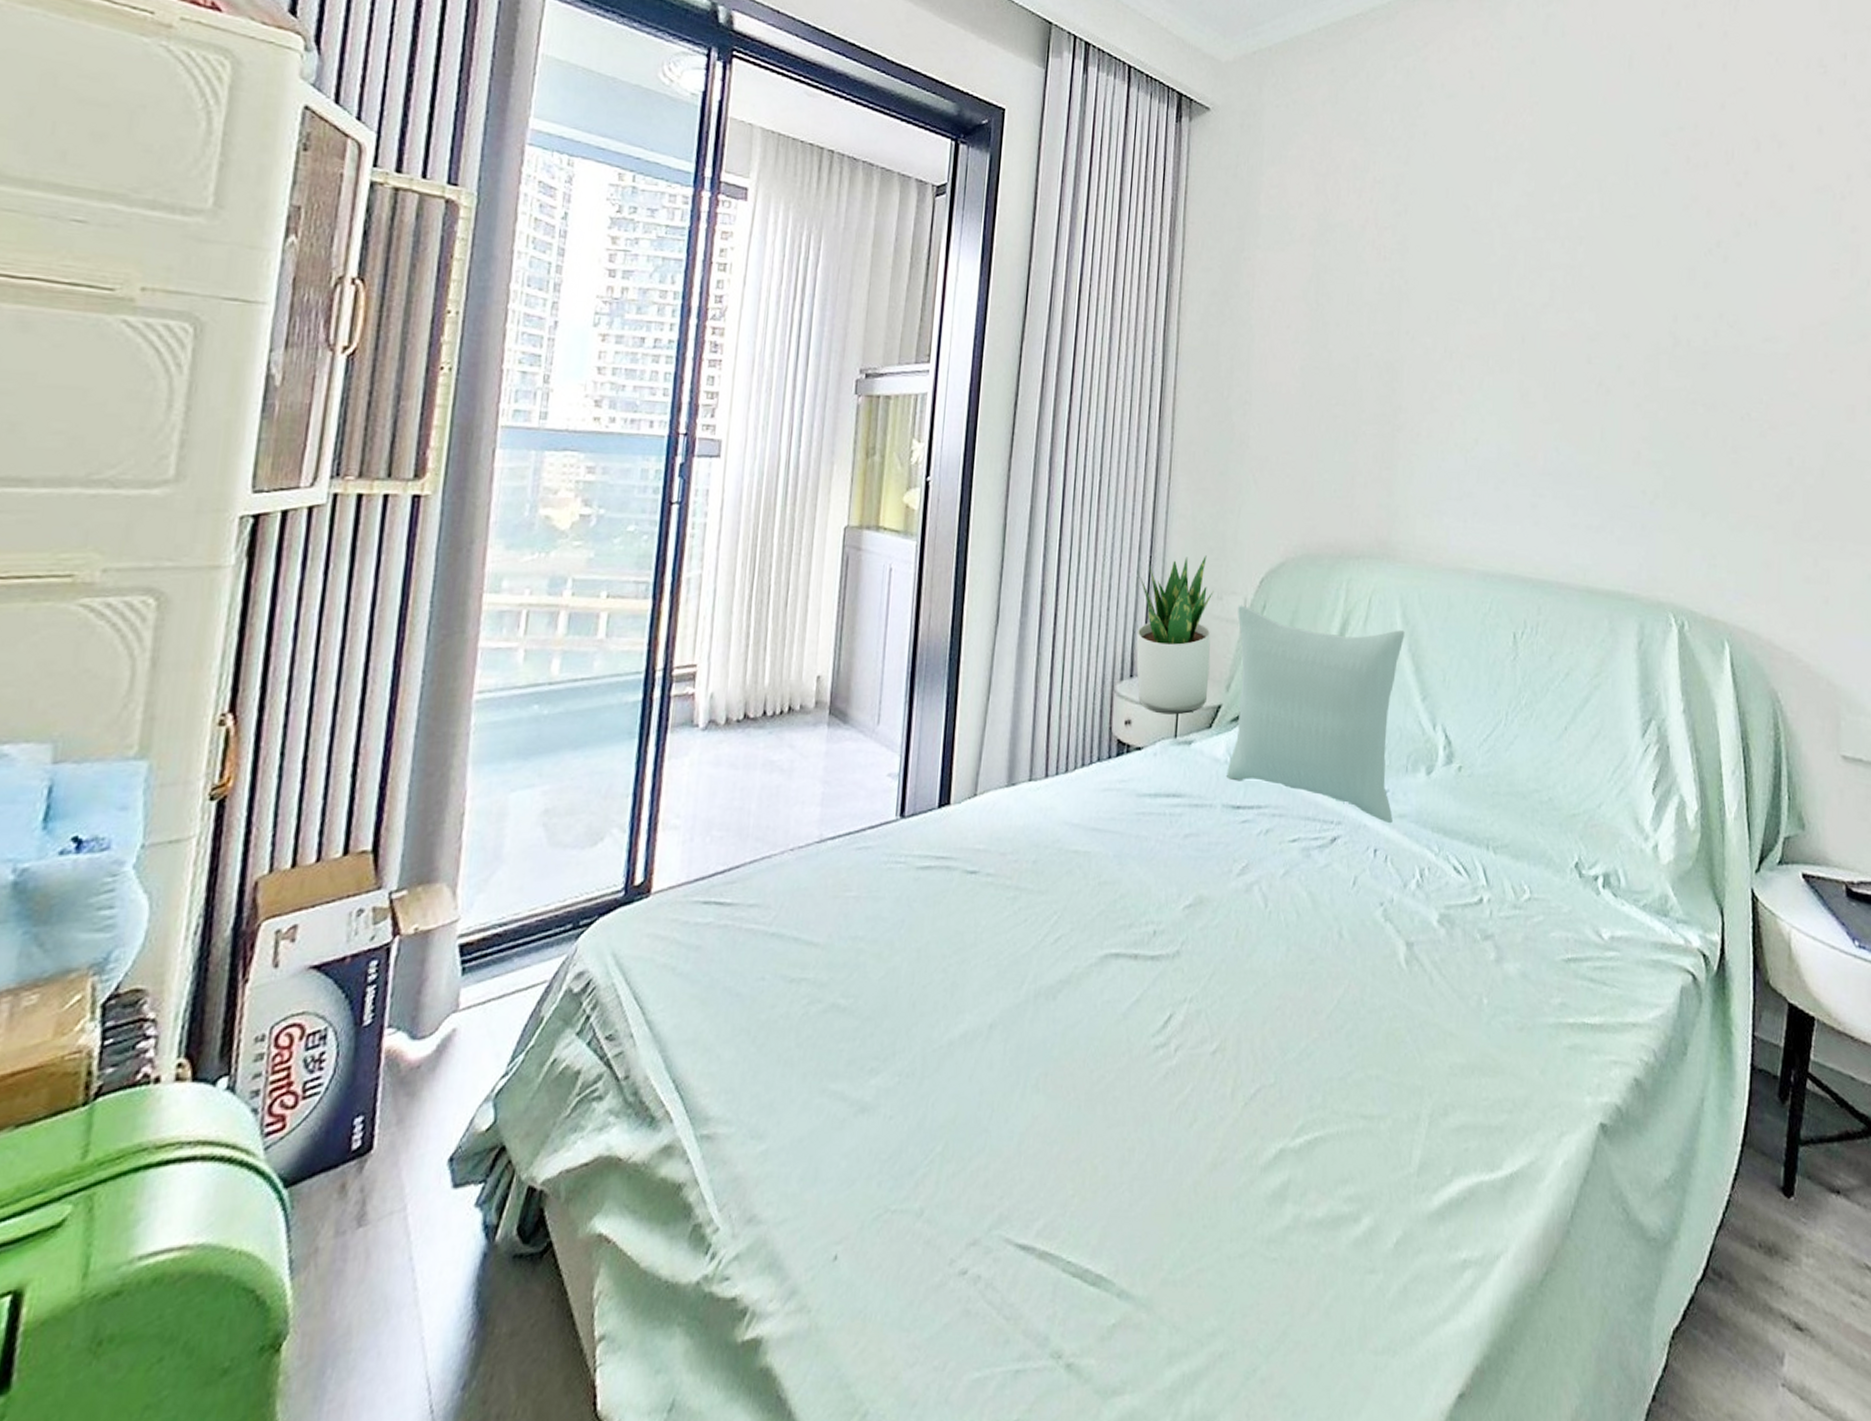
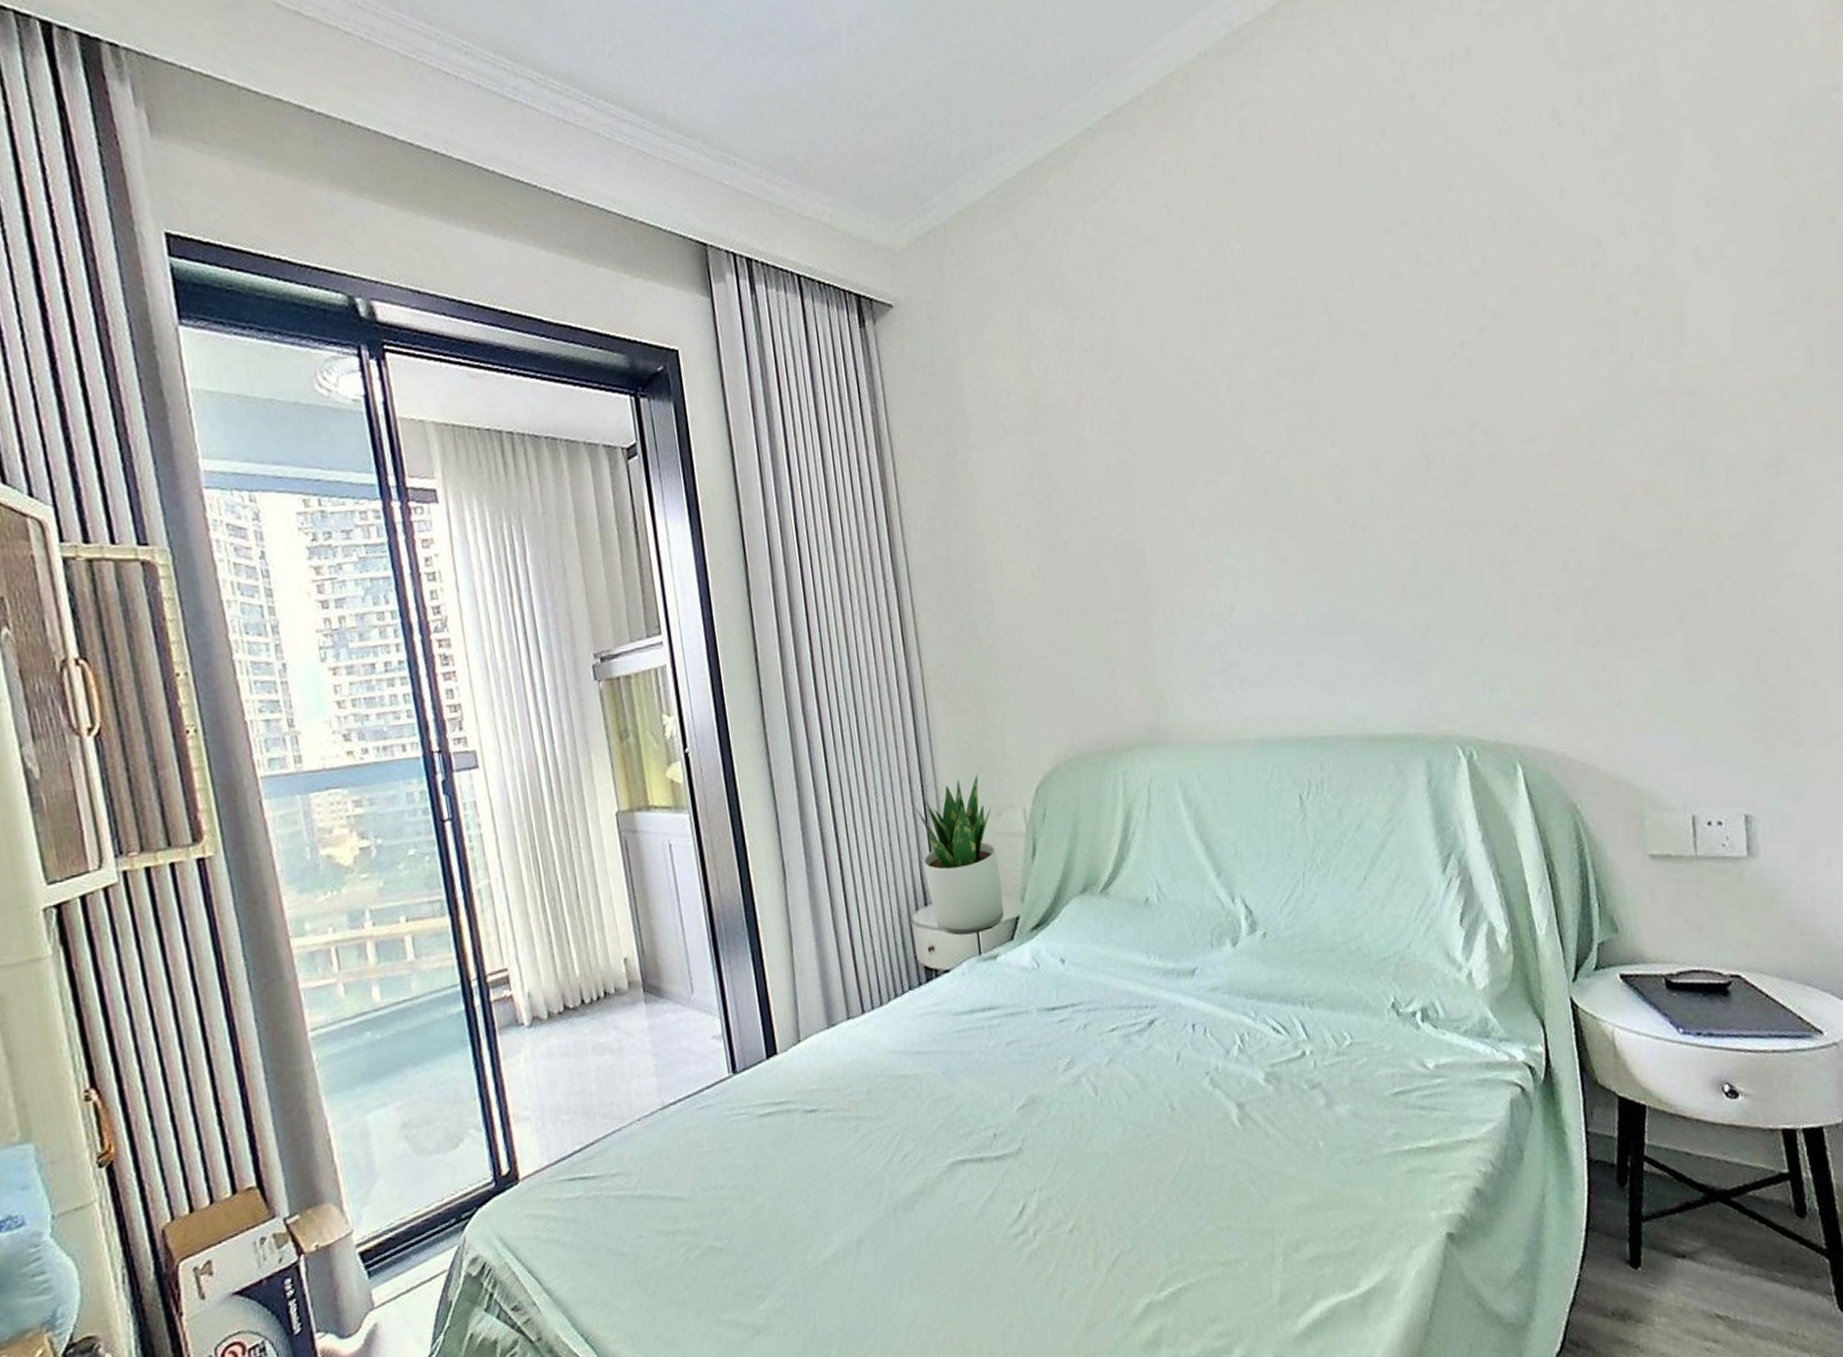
pillow: present [1227,605,1405,824] -> none [1018,812,1206,999]

